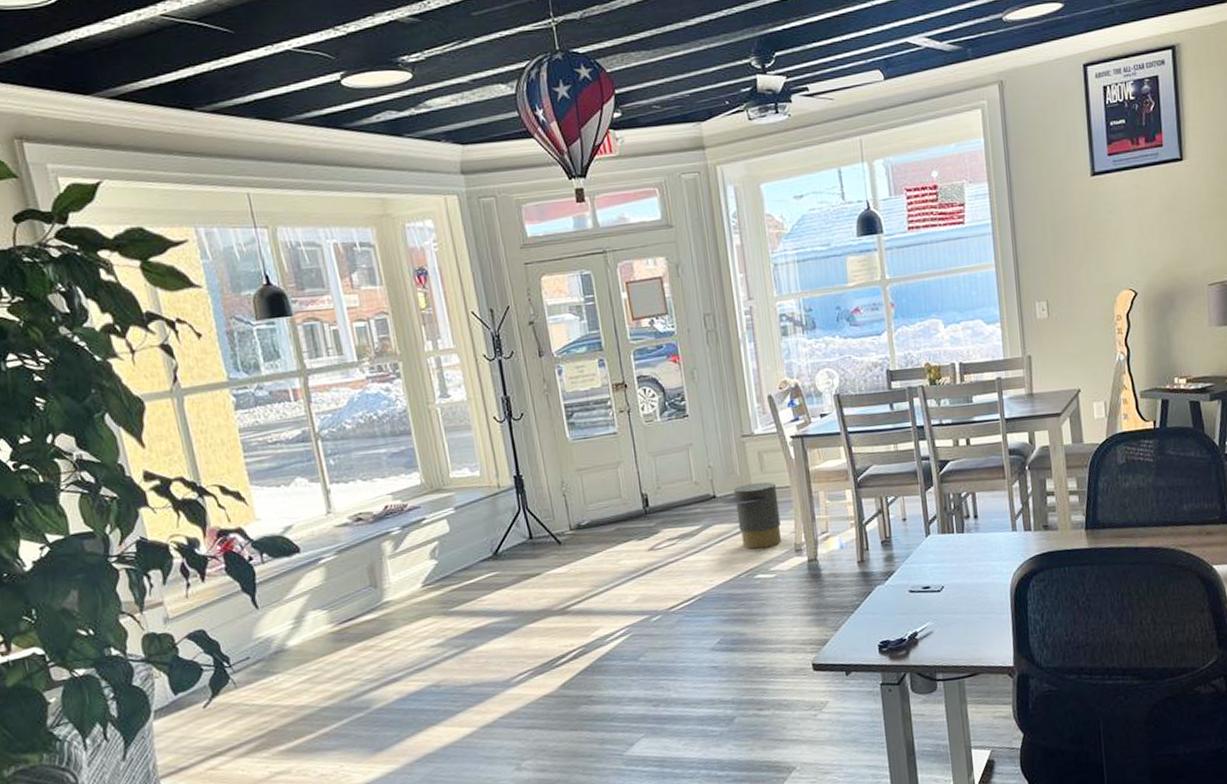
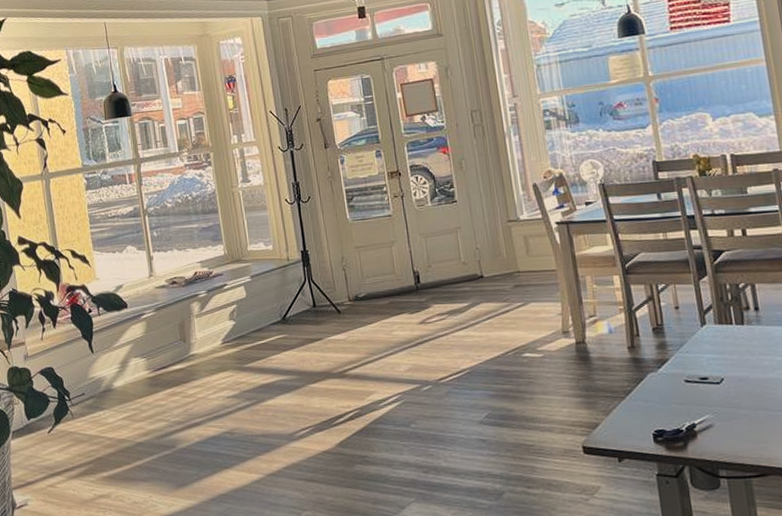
trash can: present [721,481,782,550] -> none [489,264,549,329]

